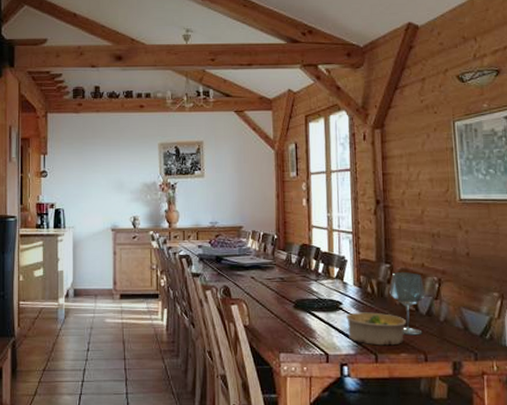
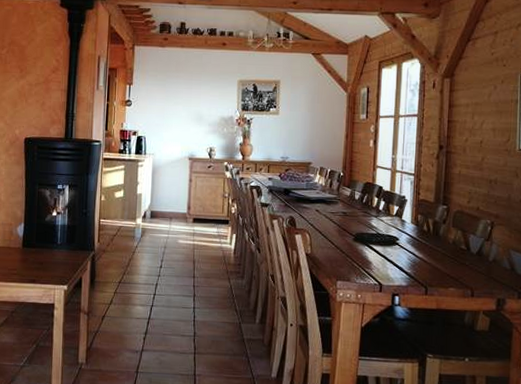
bowl: present [345,312,406,346] -> none [401,248,457,281]
wine glass: present [389,272,426,336] -> none [444,214,478,273]

